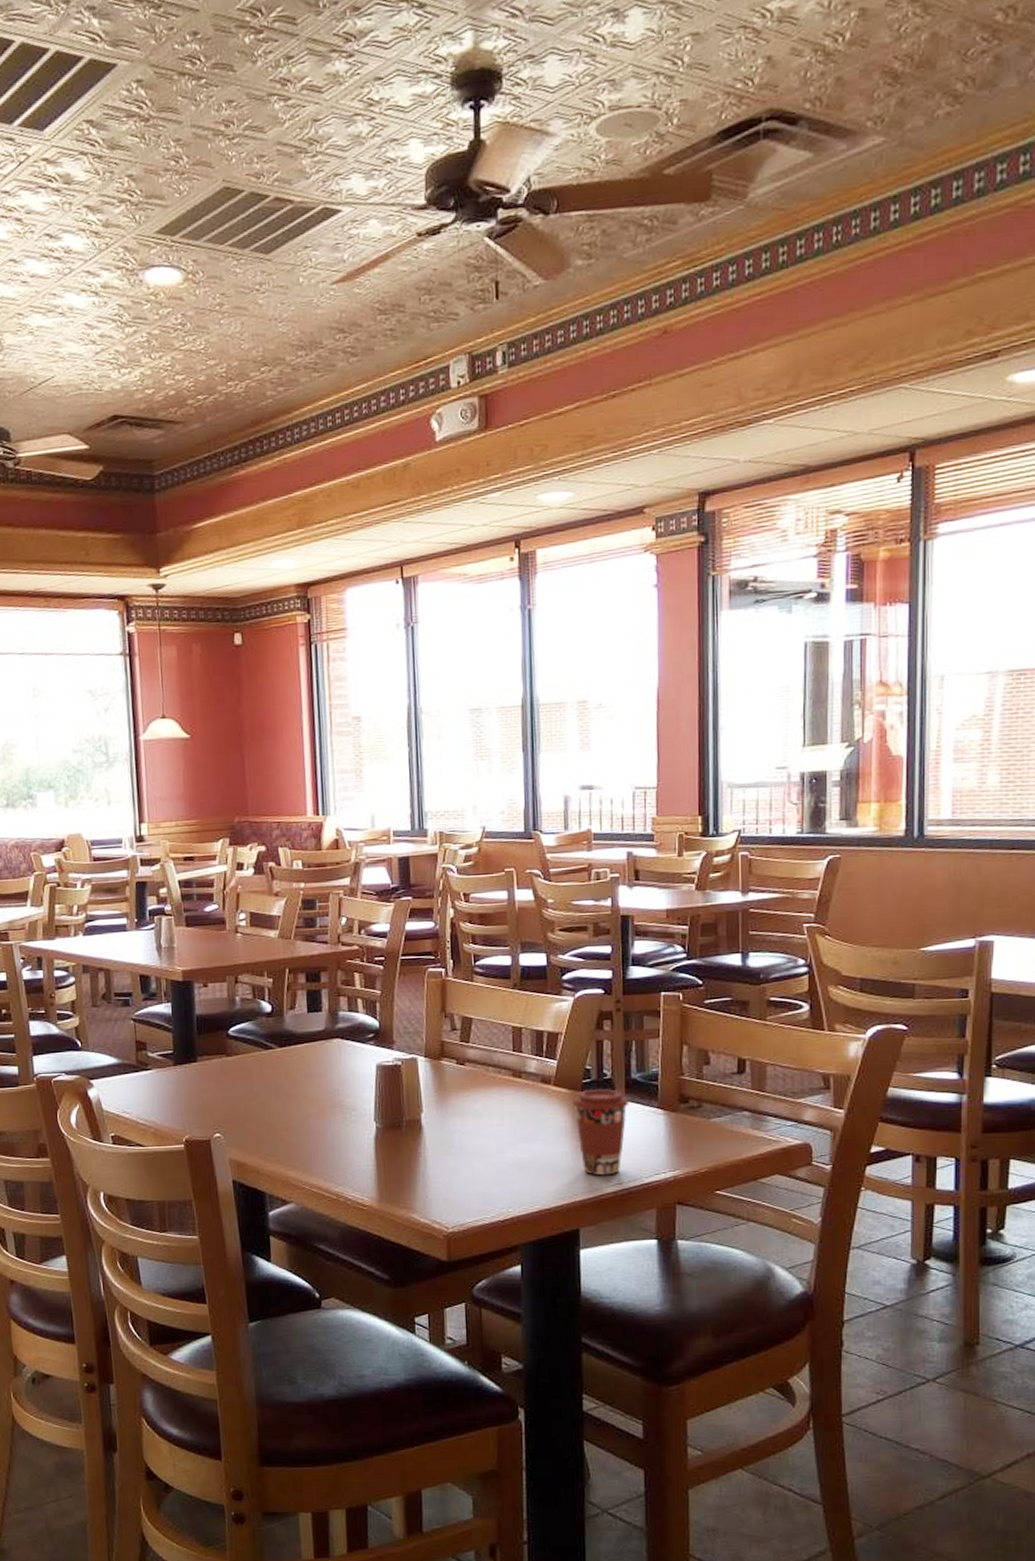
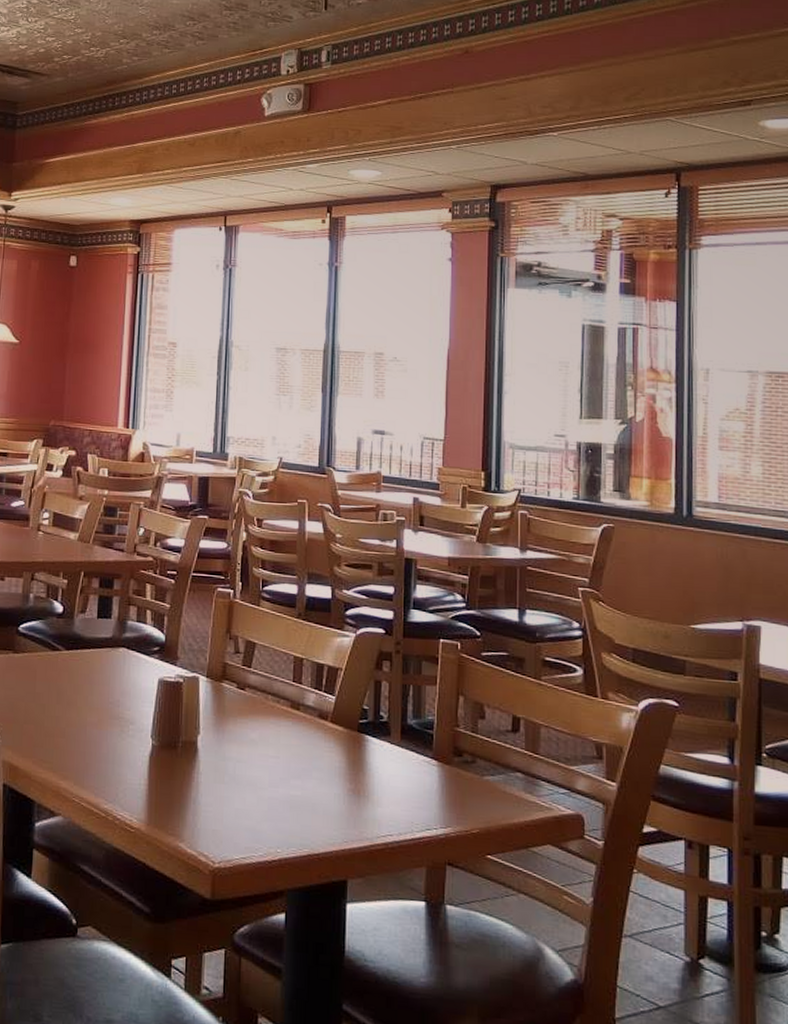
coffee cup: present [572,1089,629,1176] -> none [348,731,404,825]

